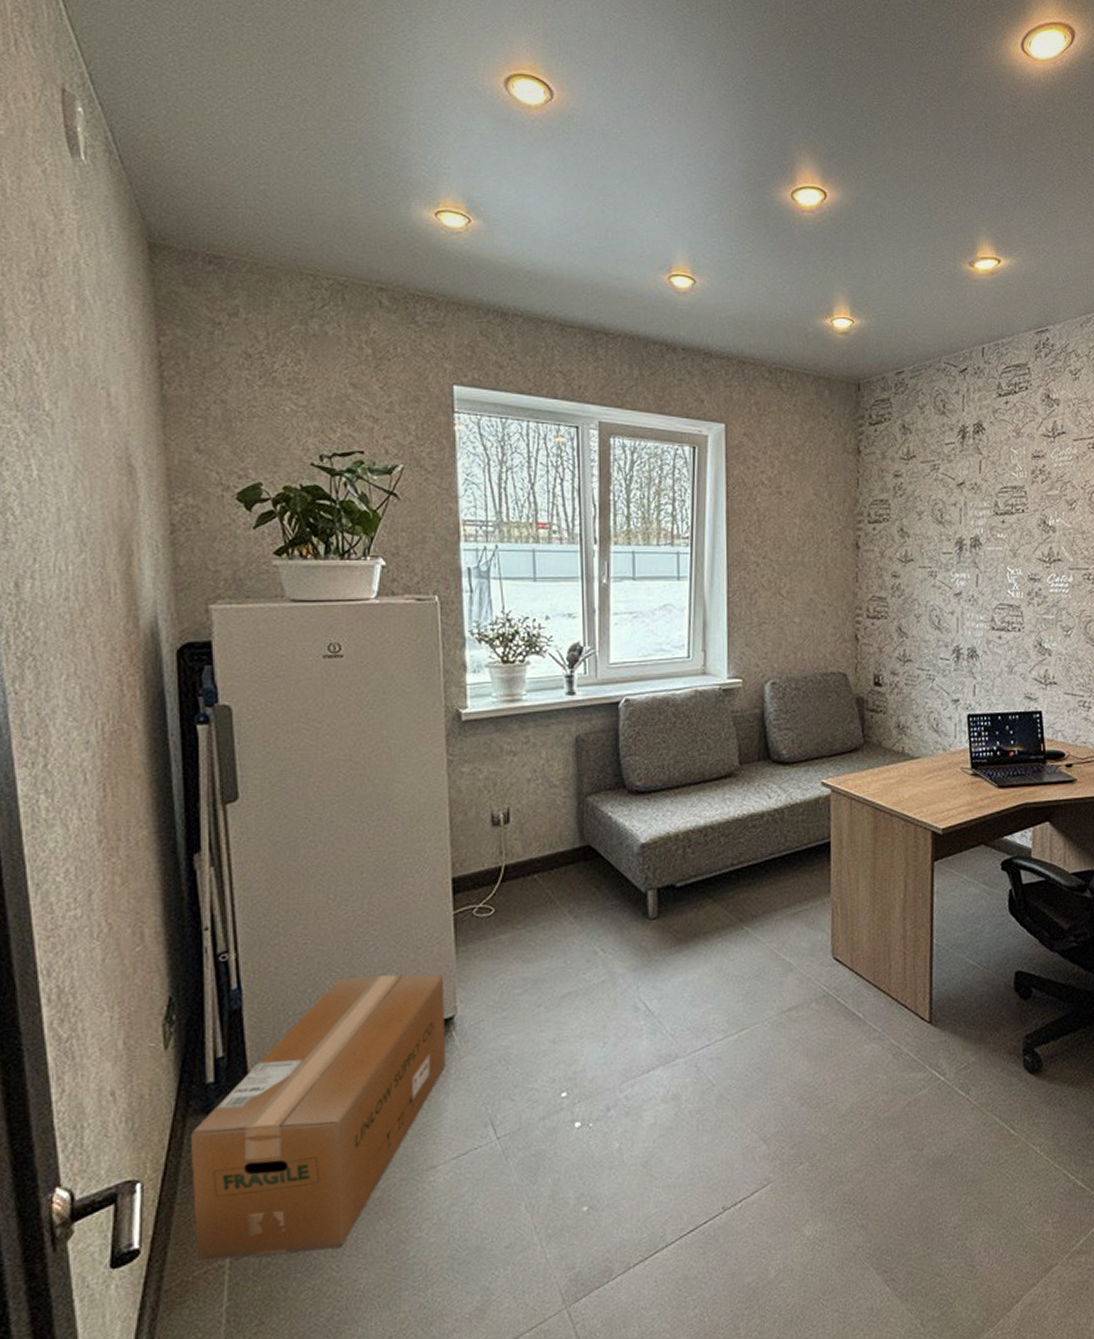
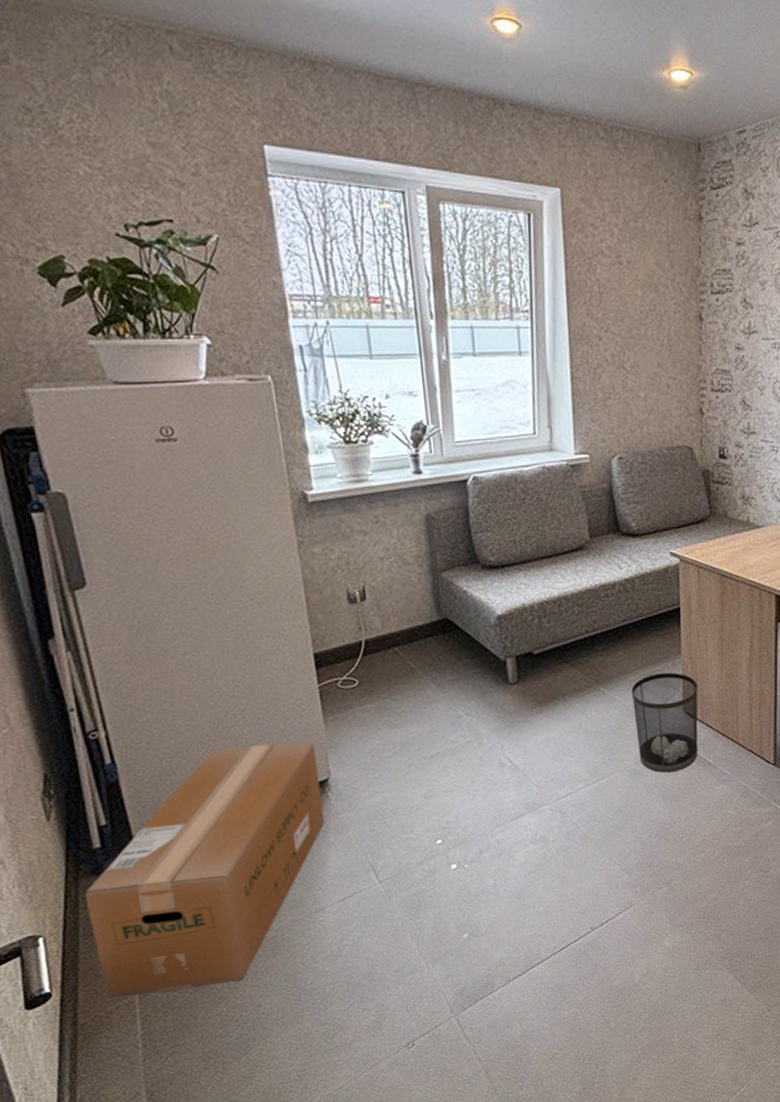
waste bin: none [776,912,848,1026] -> present [631,672,698,773]

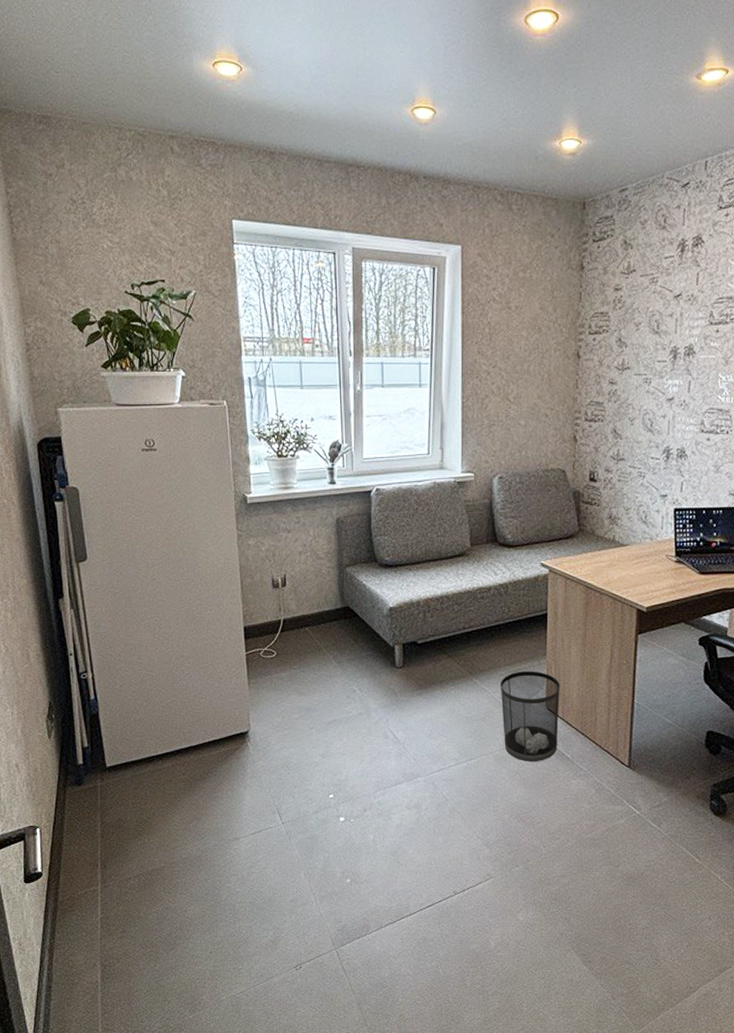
box: present [84,742,324,998] -> none [69,697,243,887]

